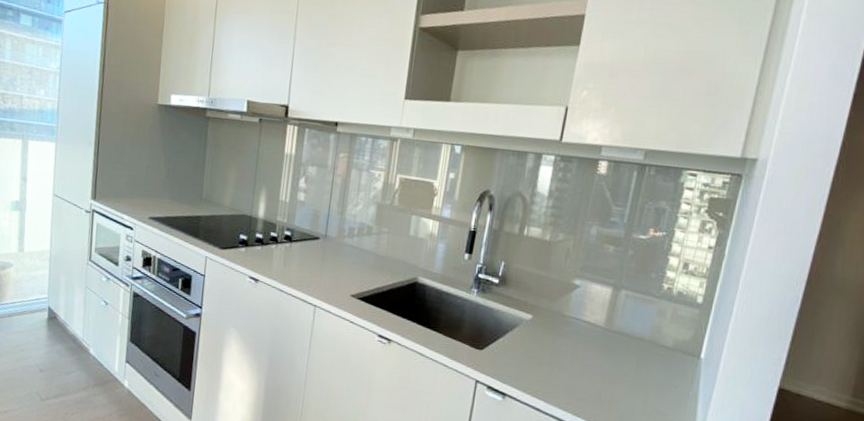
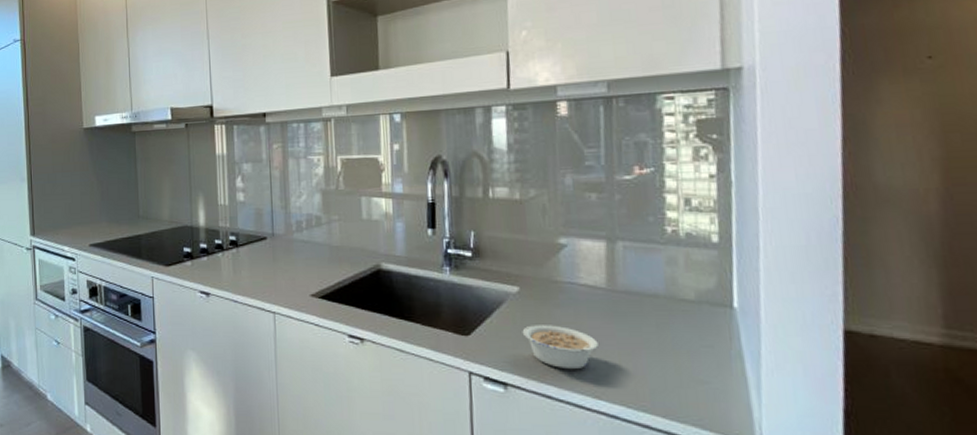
legume: none [527,348,587,391] -> present [522,325,599,370]

